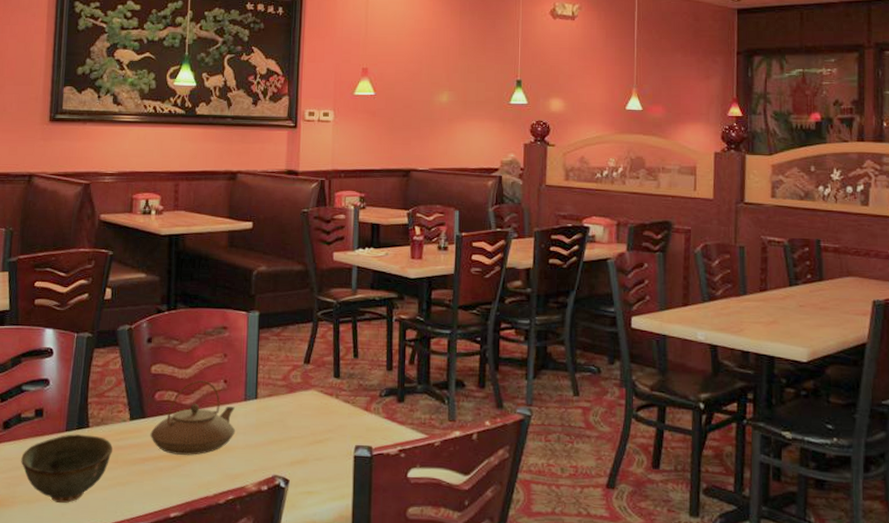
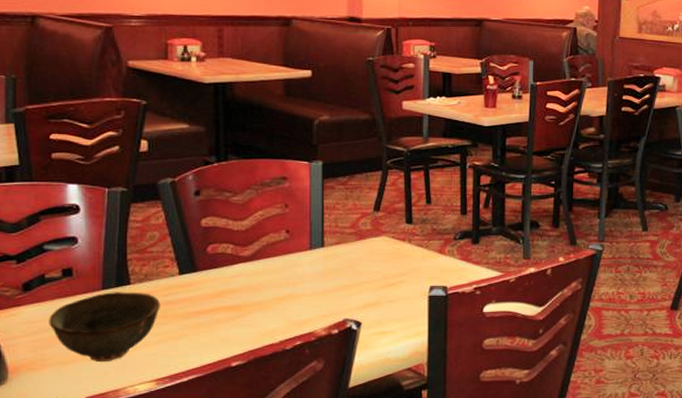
teapot: present [150,380,236,455] -> none [204,232,301,306]

